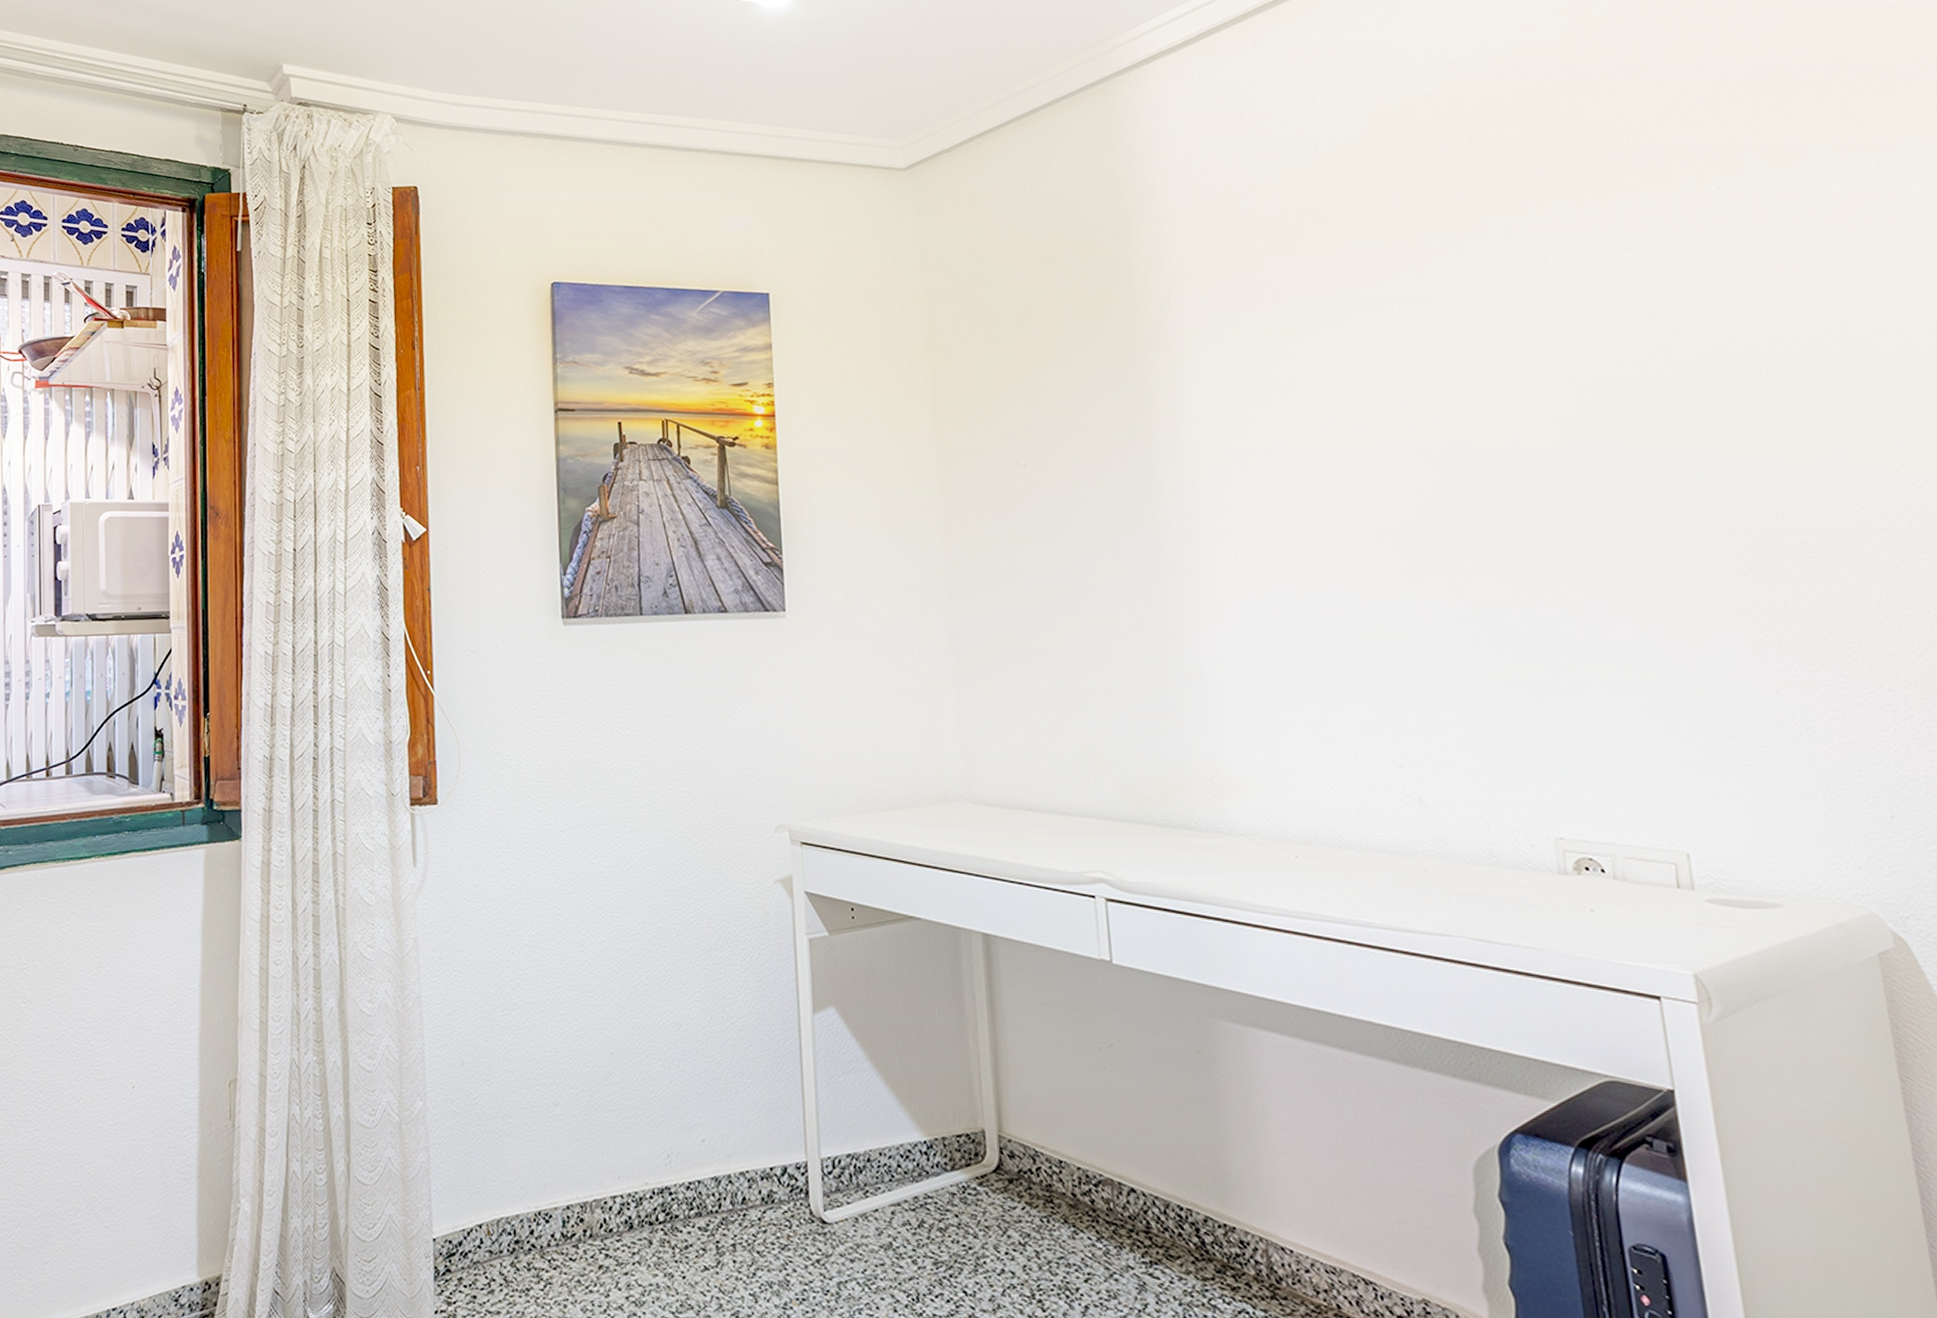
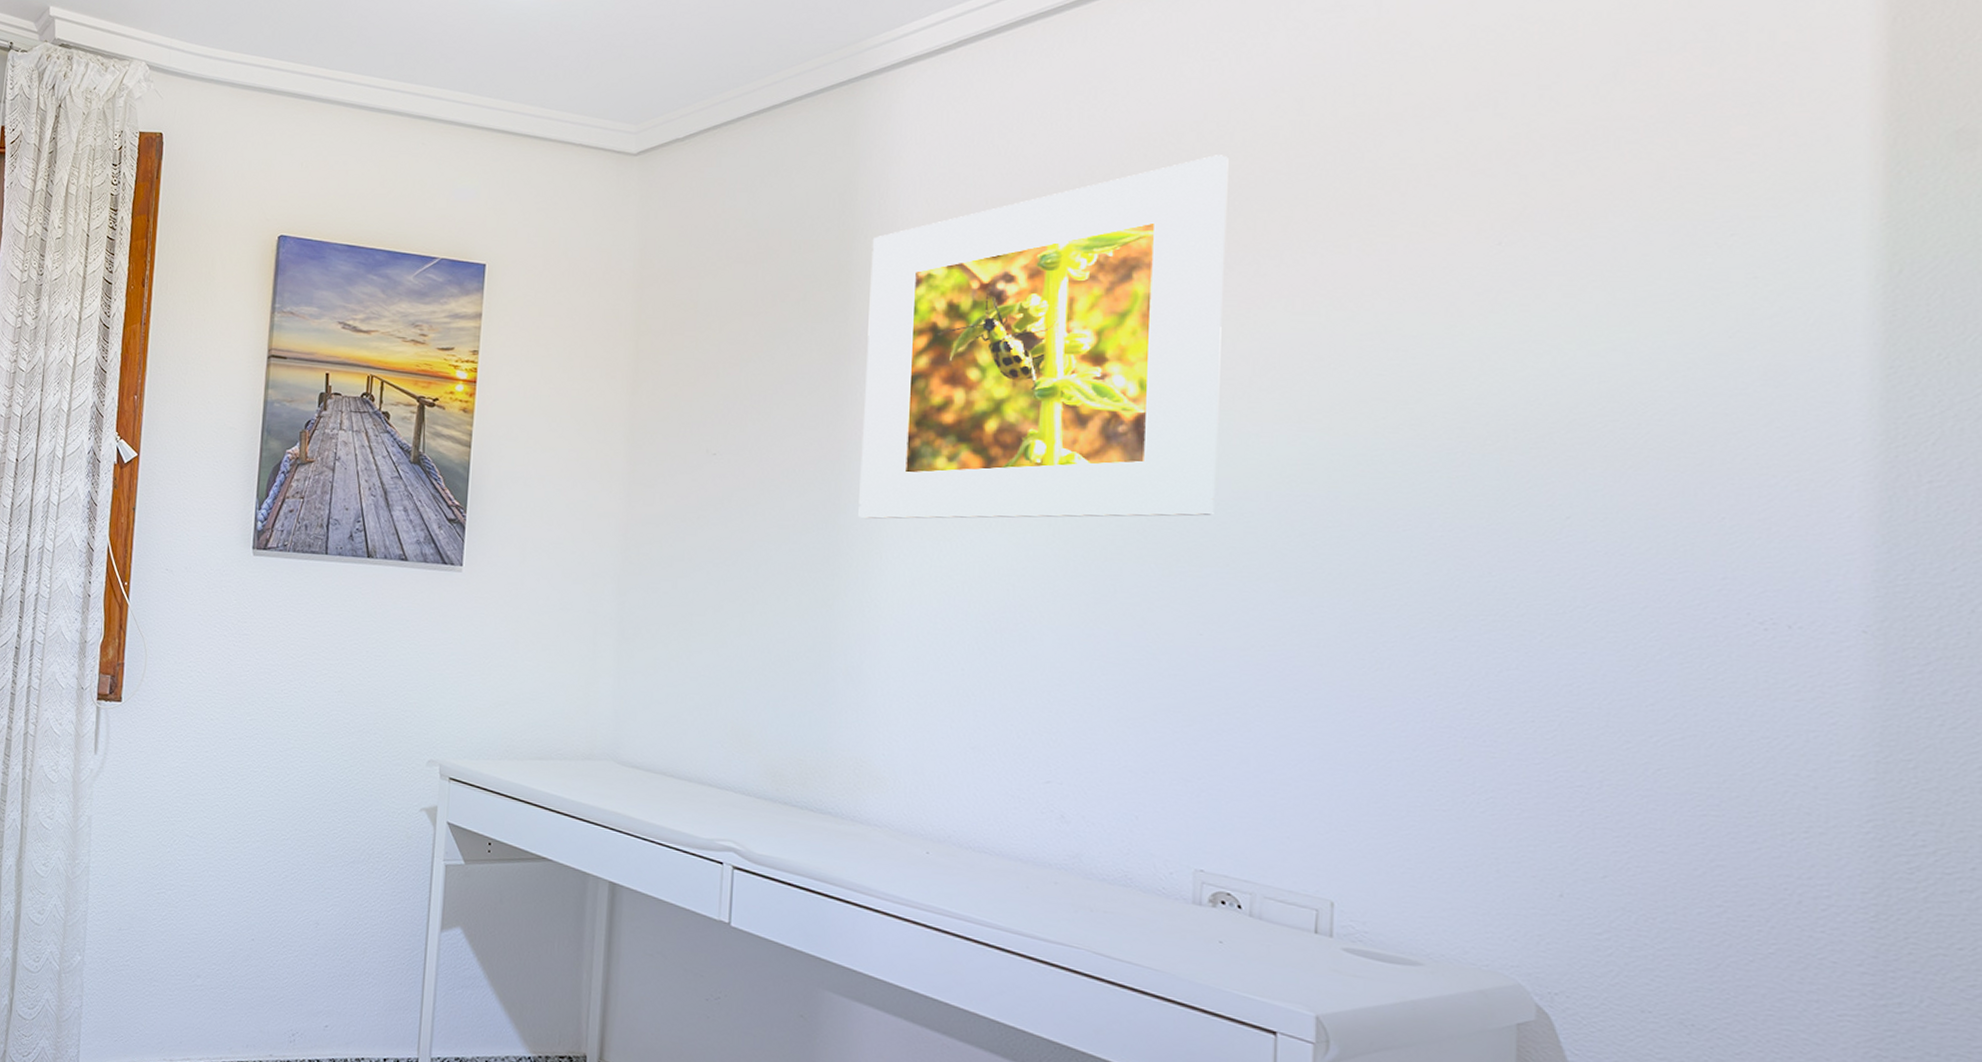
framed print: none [1146,124,1510,516] -> present [858,155,1229,519]

